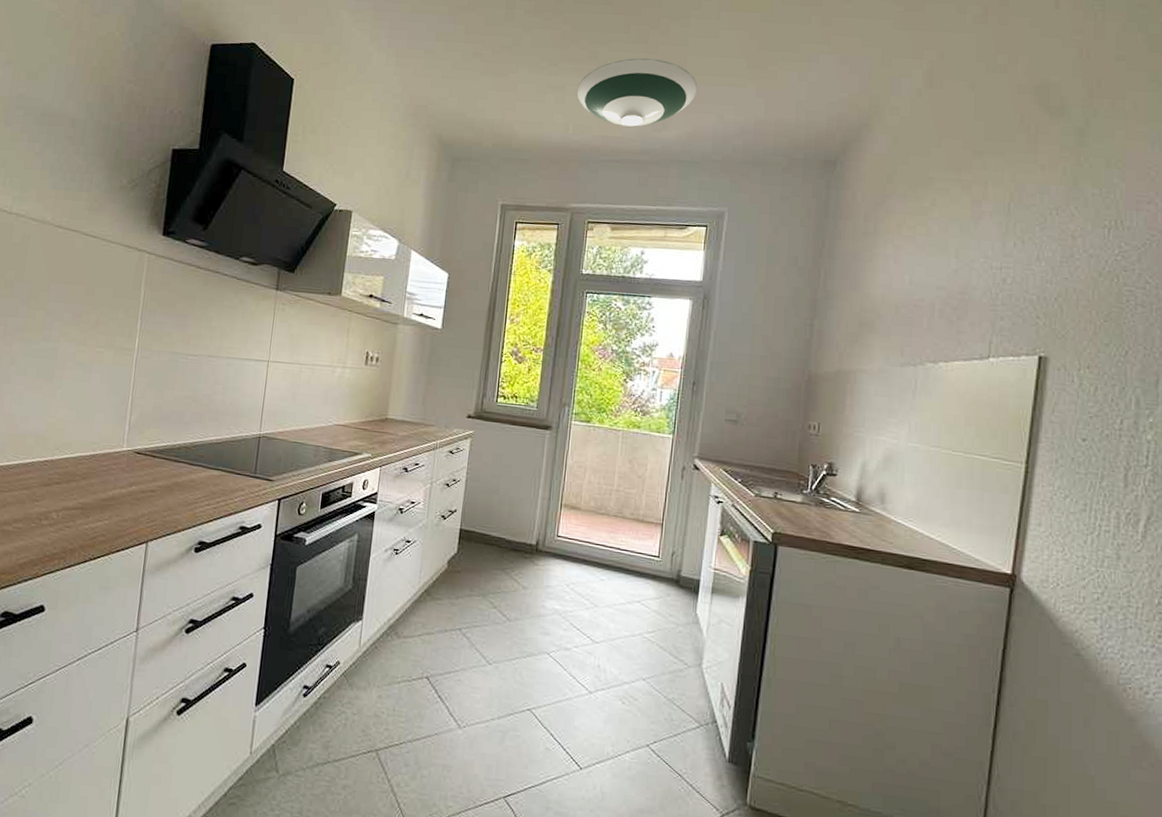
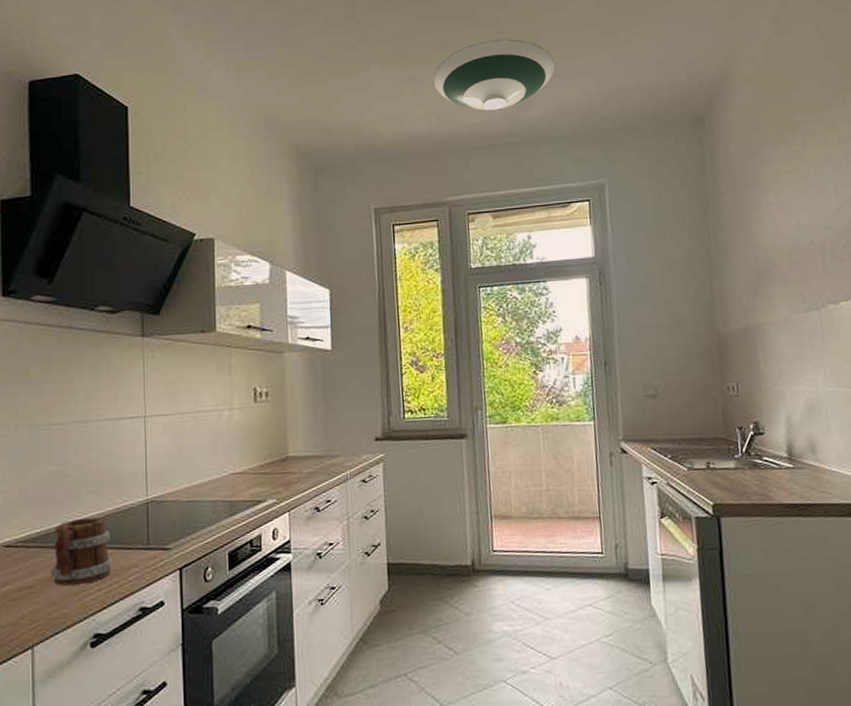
mug: none [170,440,224,497] -> present [50,516,113,586]

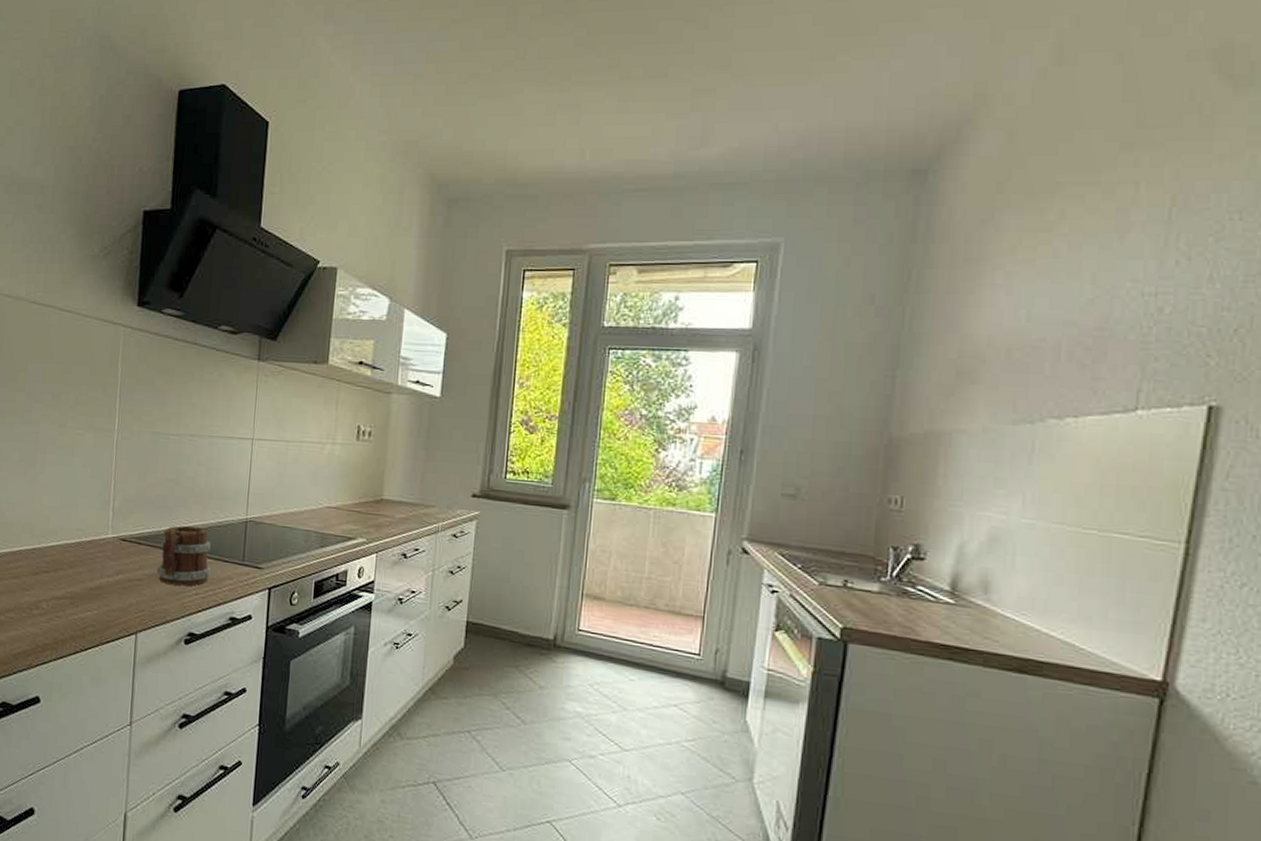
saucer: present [433,39,556,111] -> none [594,60,746,147]

